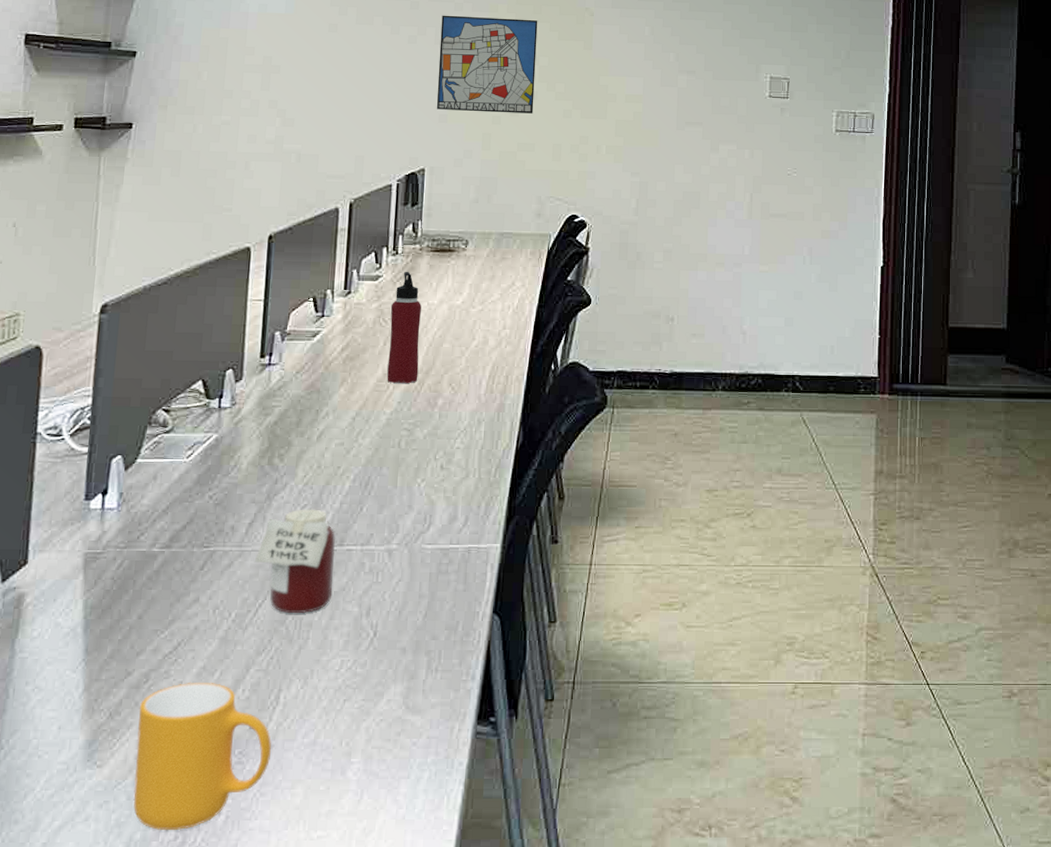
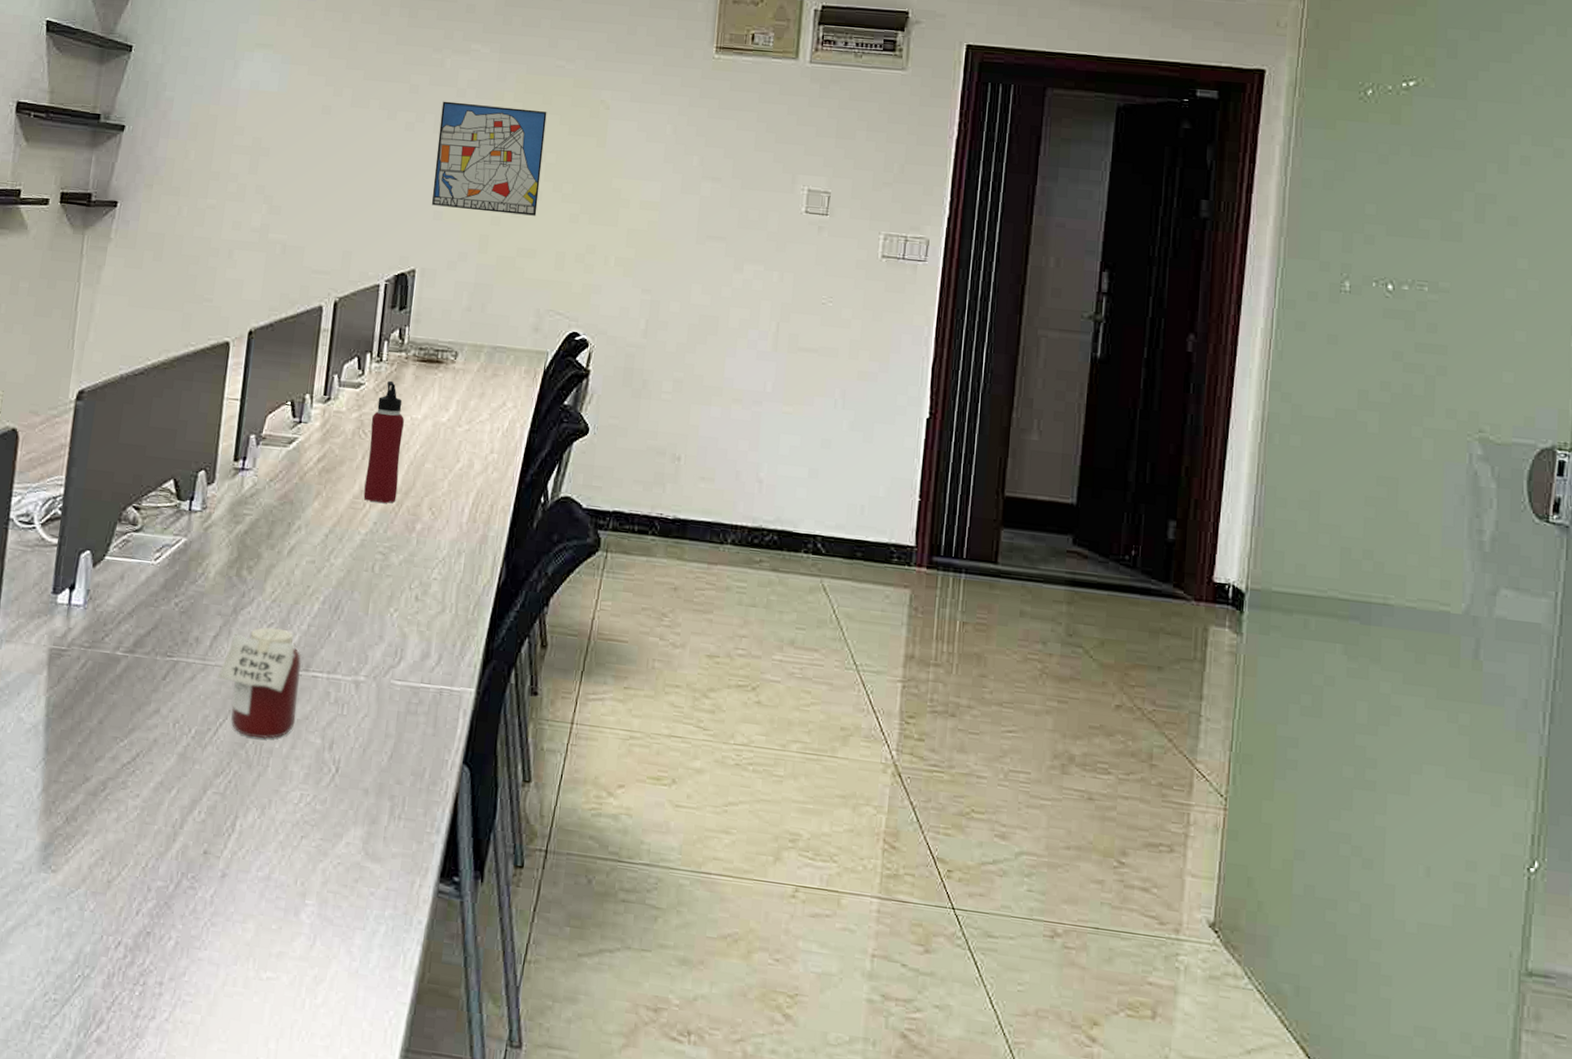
mug: present [133,682,271,830] -> none [85,796,225,949]

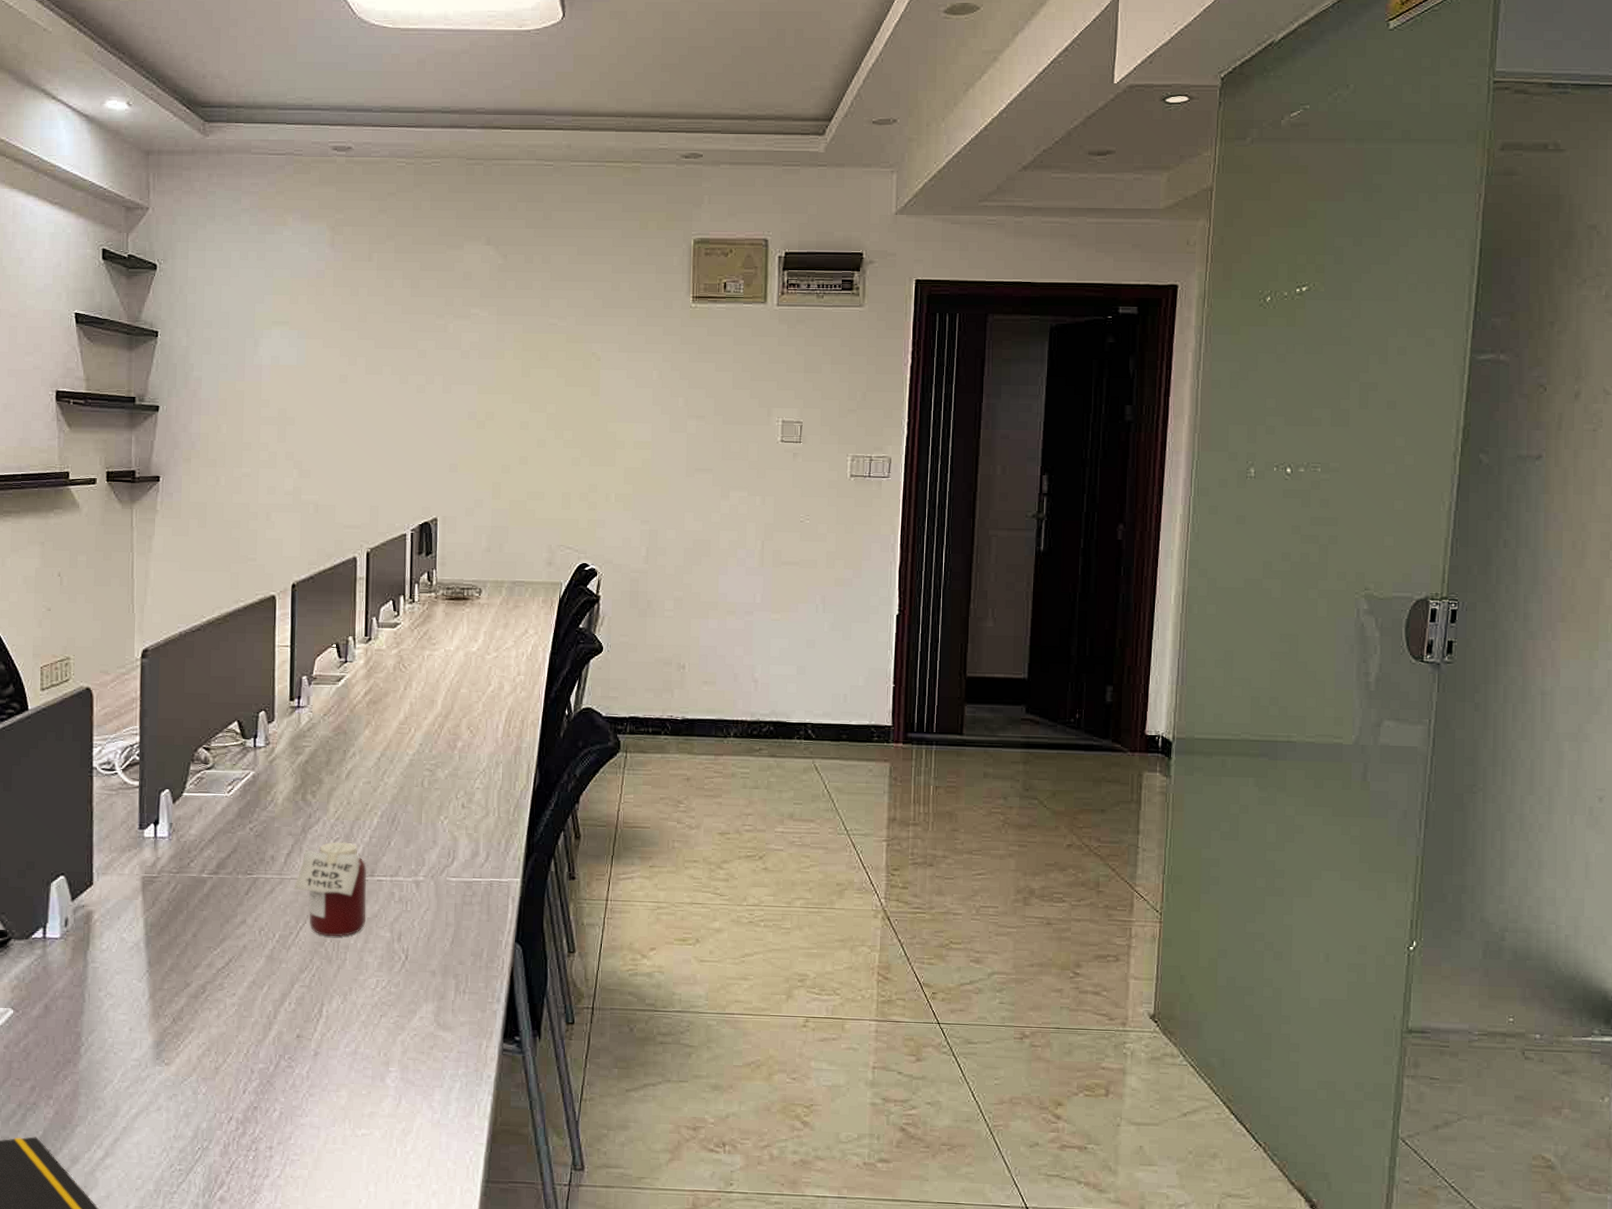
water bottle: present [363,381,404,504] -> none [408,619,439,727]
wall art: present [432,101,547,216] -> none [446,363,545,462]

